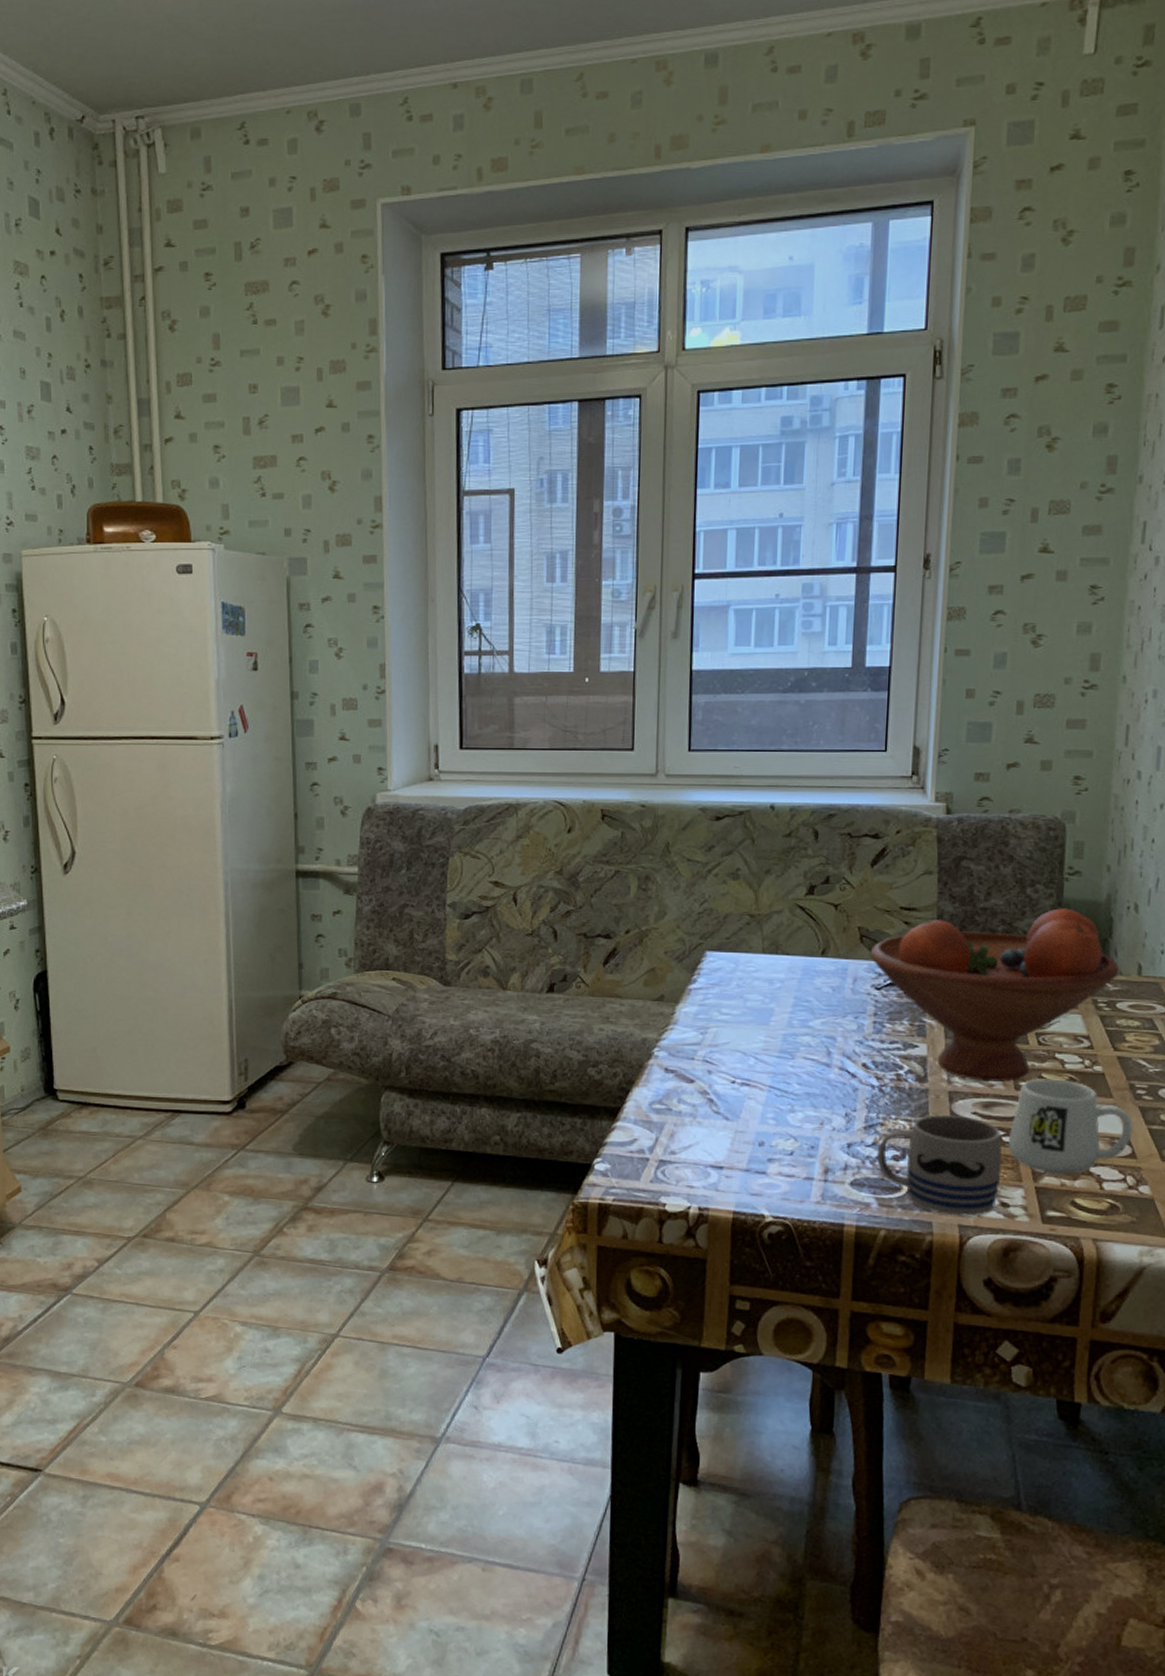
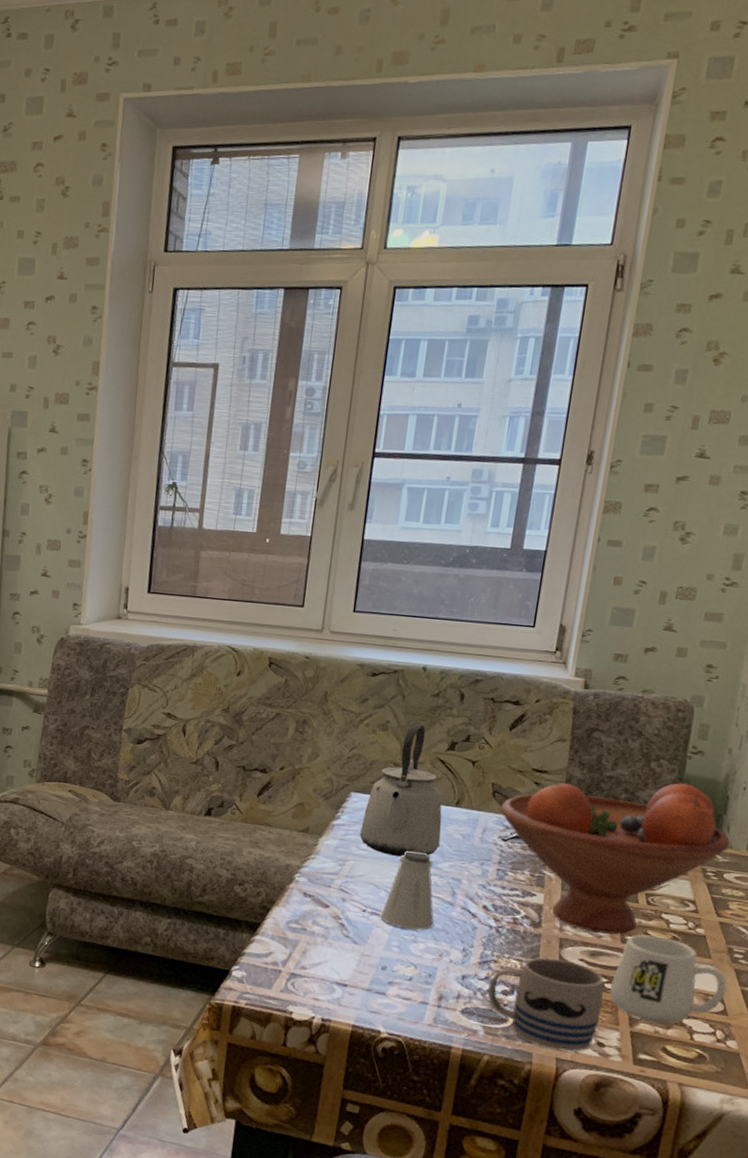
kettle: none [720,869,809,1018] -> present [360,724,442,857]
saltshaker: none [752,1010,811,1099] -> present [380,850,434,931]

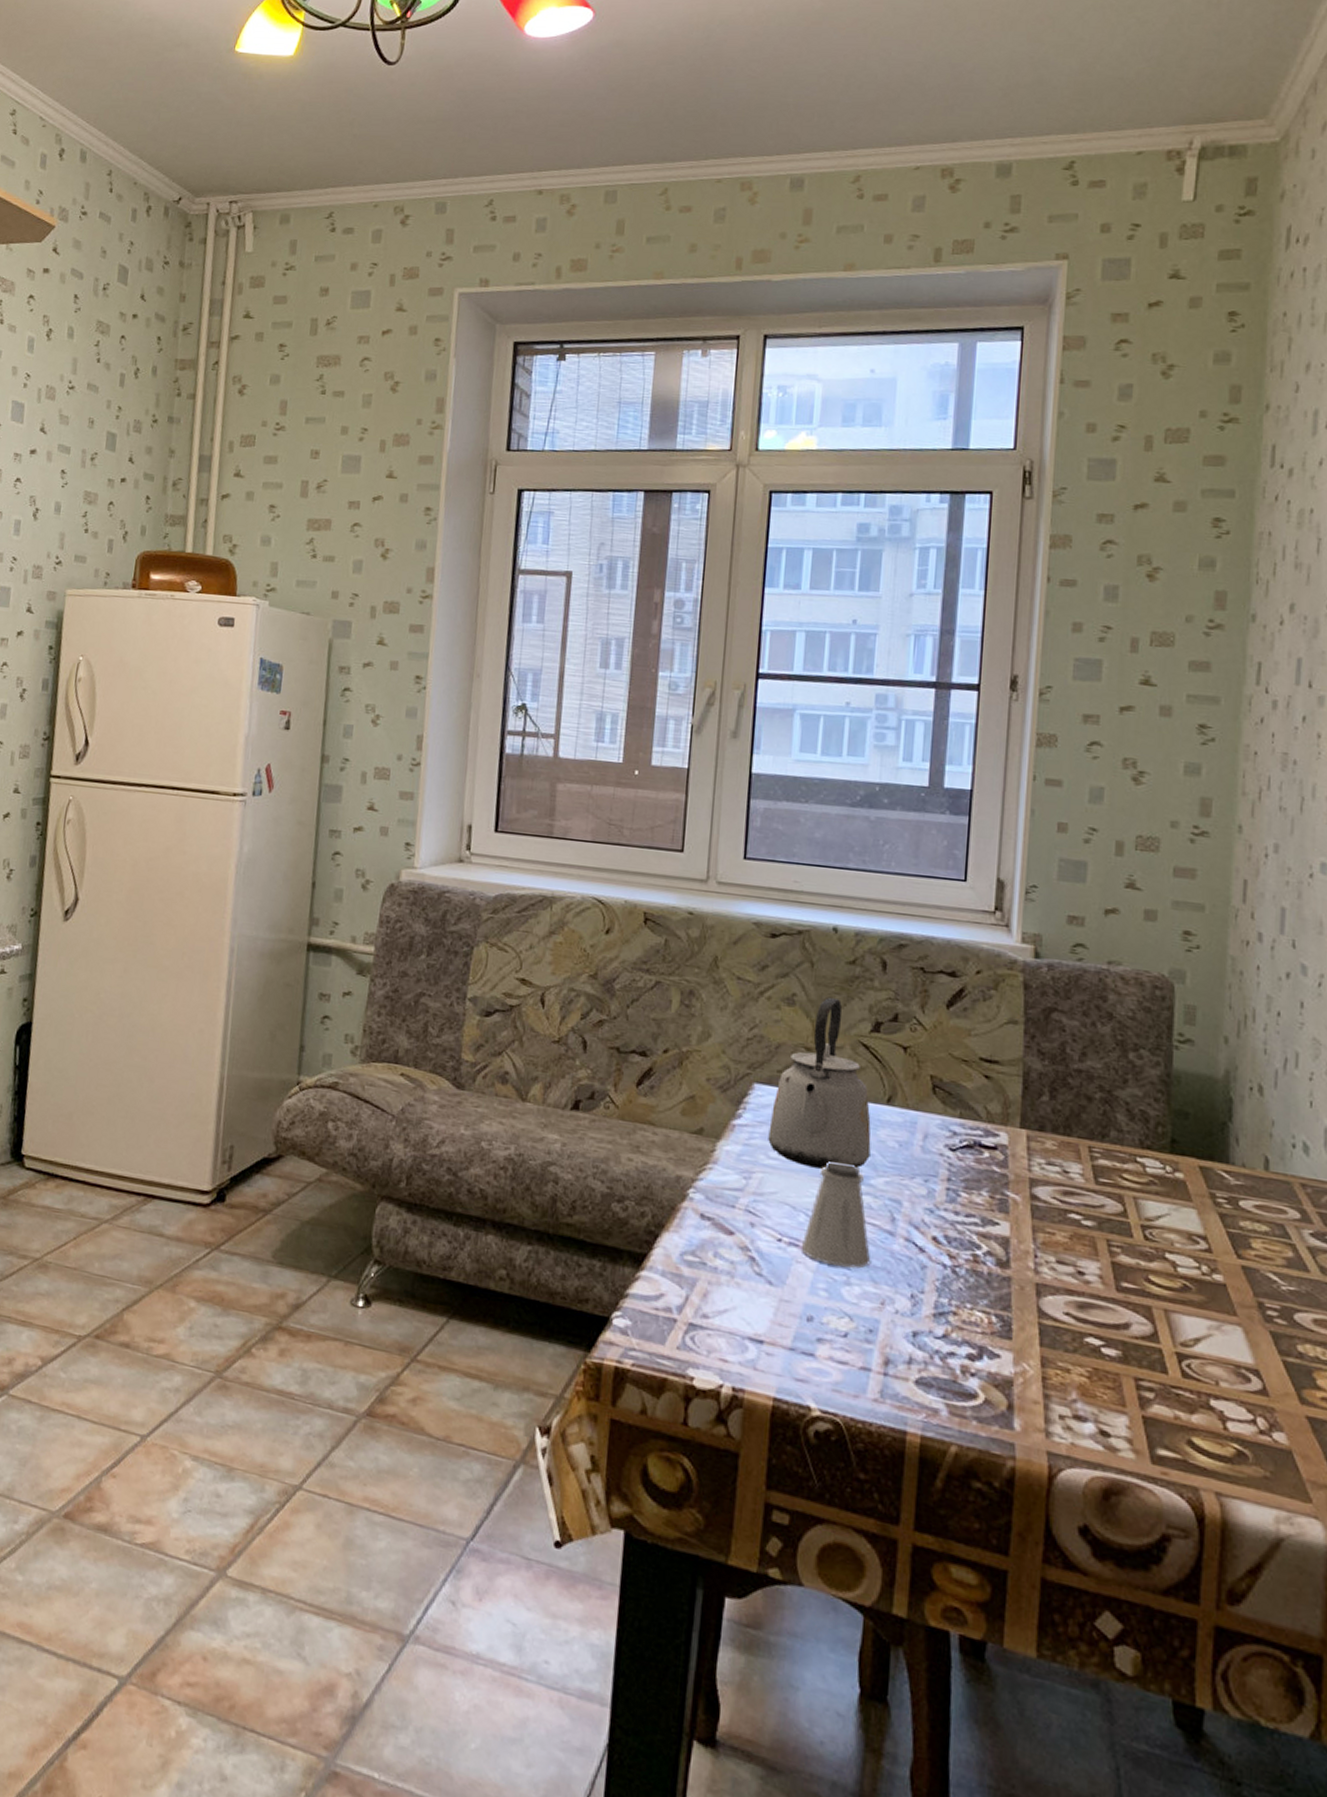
mug: present [487,957,604,1052] -> none [947,1309,1101,1443]
fruit bowl: present [500,783,731,935] -> none [943,1076,1242,1281]
mug: present [609,934,728,1024] -> none [1109,1280,1263,1406]

